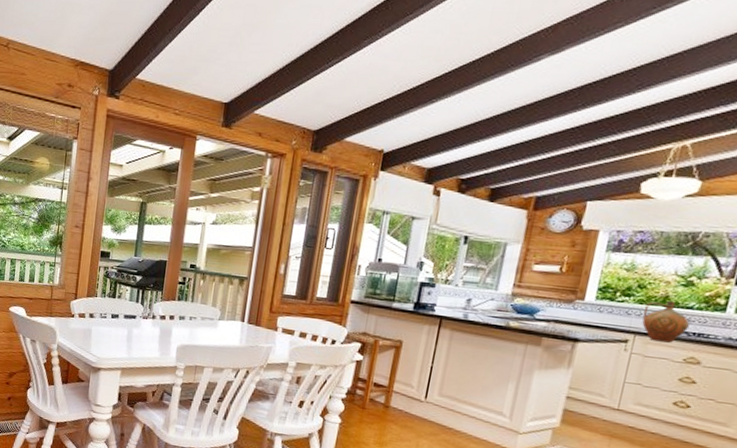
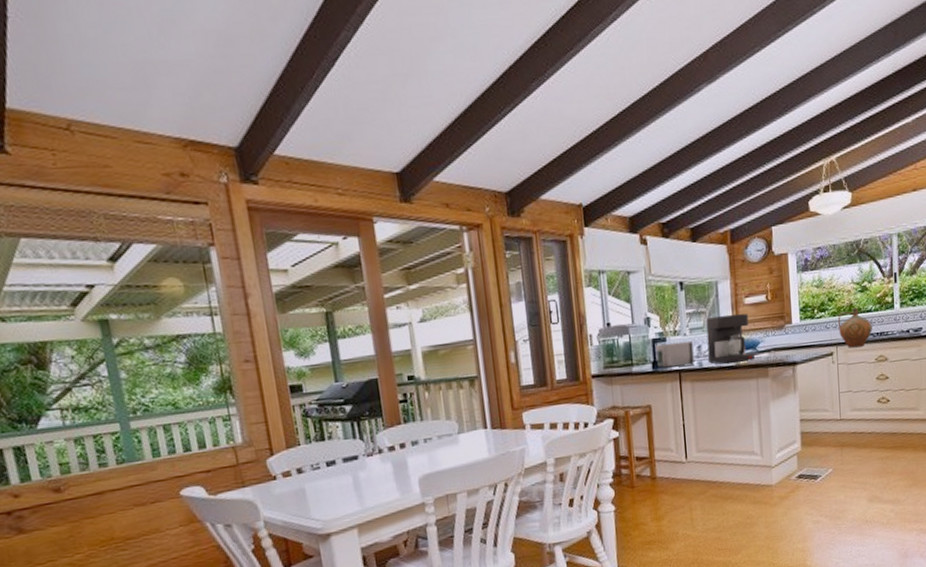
toaster: none [419,288,465,316] -> present [656,341,696,369]
coffee maker: none [476,275,535,326] -> present [706,313,755,364]

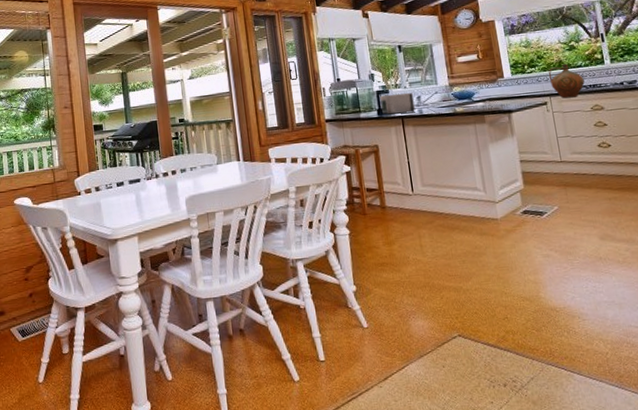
coffee maker: present [706,313,755,364] -> none [423,70,471,111]

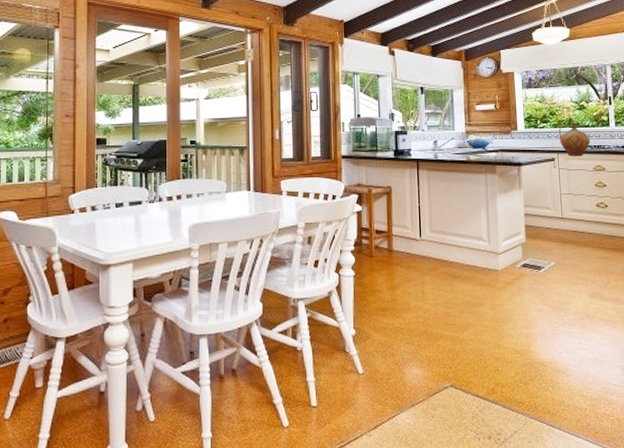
toaster: present [380,92,416,115] -> none [398,135,432,157]

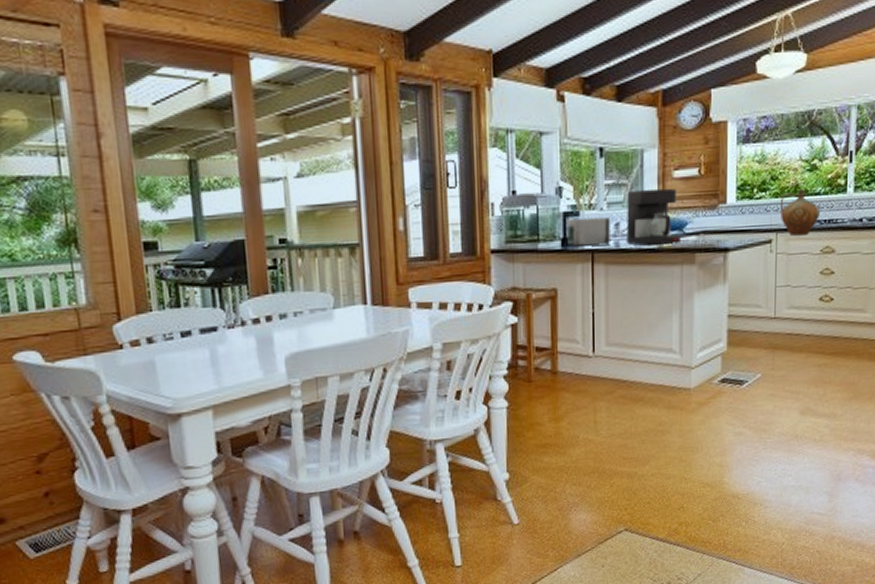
toaster: none [398,135,432,157] -> present [567,216,612,247]
coffee maker: none [442,117,484,158] -> present [627,188,680,246]

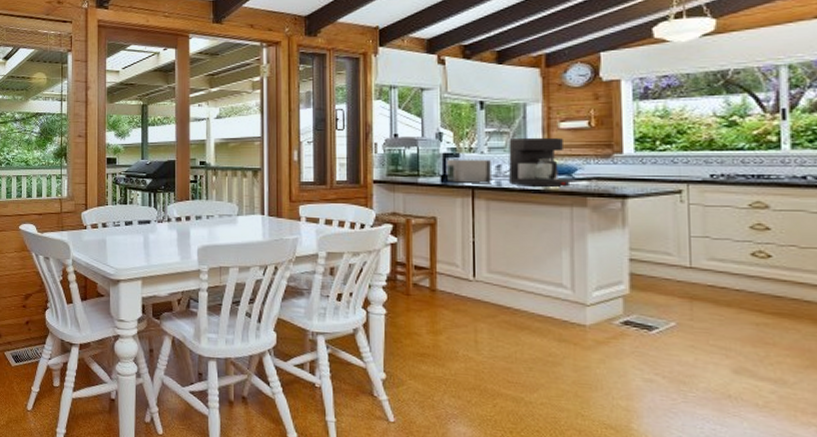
ceramic jug: present [780,189,820,237] -> none [690,143,744,190]

